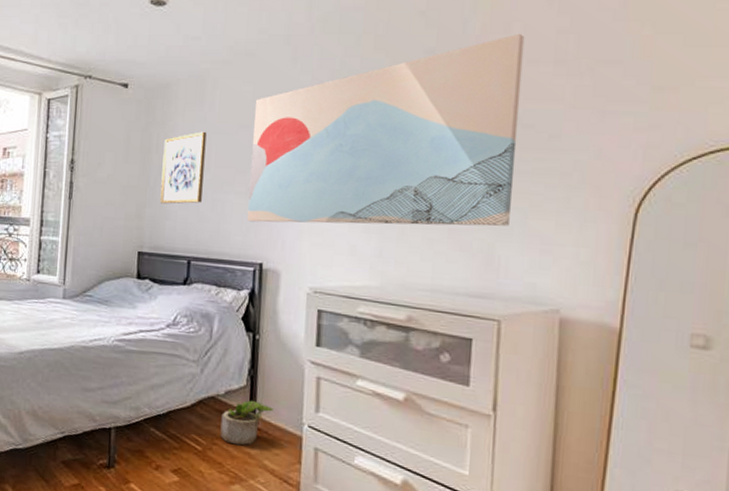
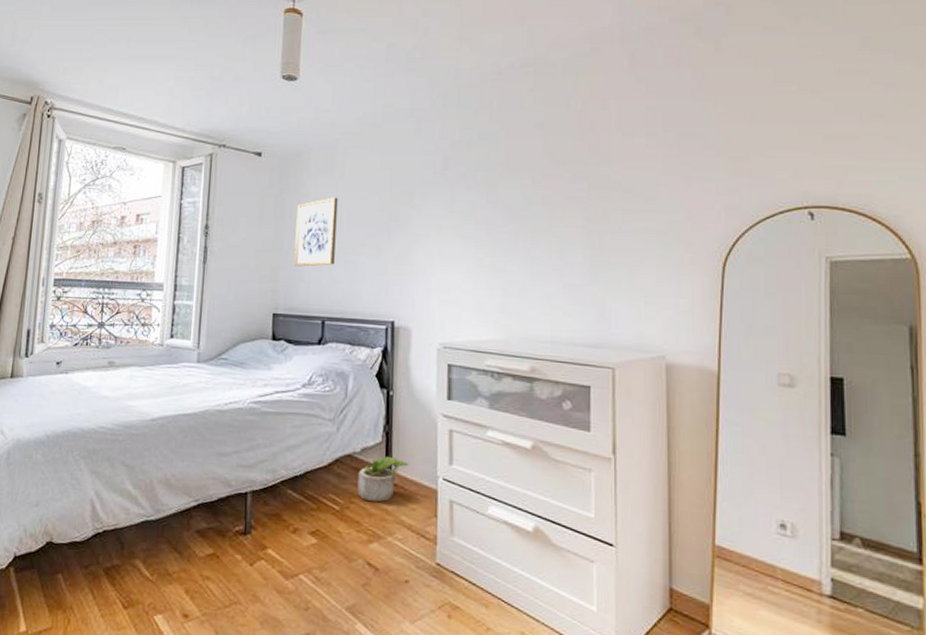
wall art: present [247,33,525,226] -> none [379,109,620,282]

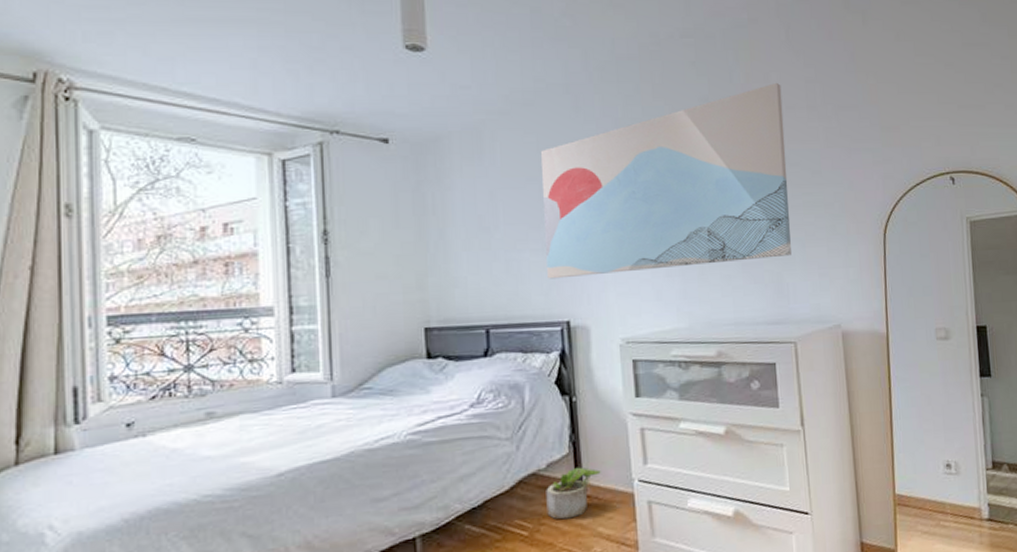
wall art: present [294,197,338,267] -> none [441,187,494,271]
wall art: none [379,109,620,282] -> present [540,82,791,279]

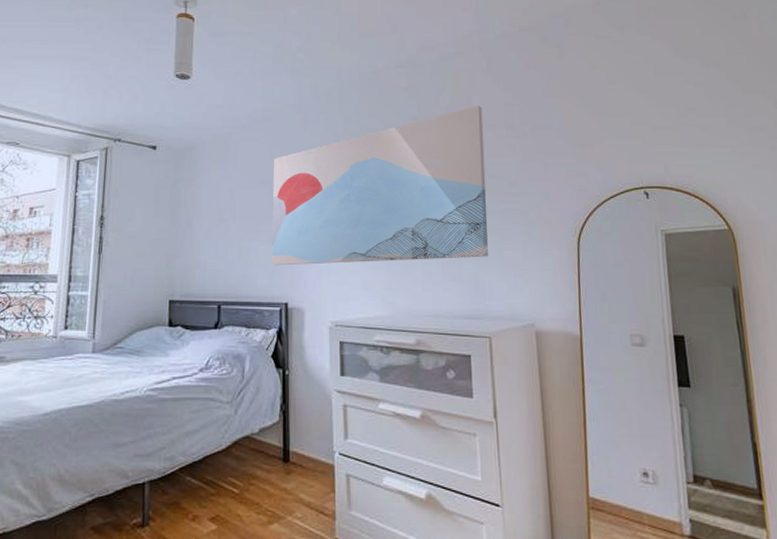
potted plant: present [546,467,601,520] -> none [256,435,306,482]

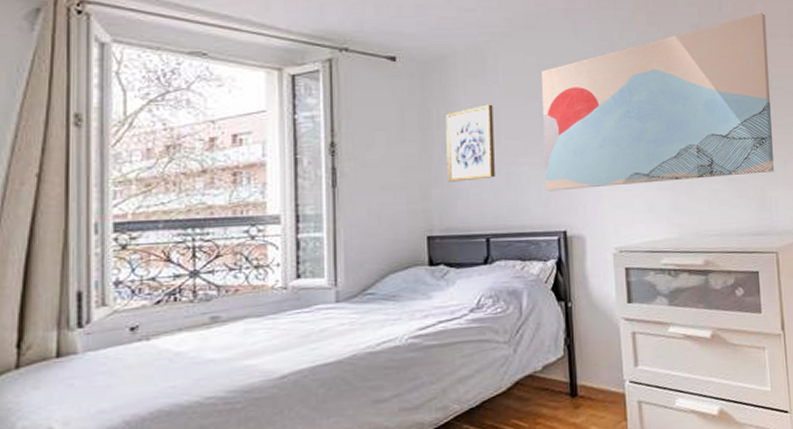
wall art: none [189,187,231,254] -> present [446,104,495,182]

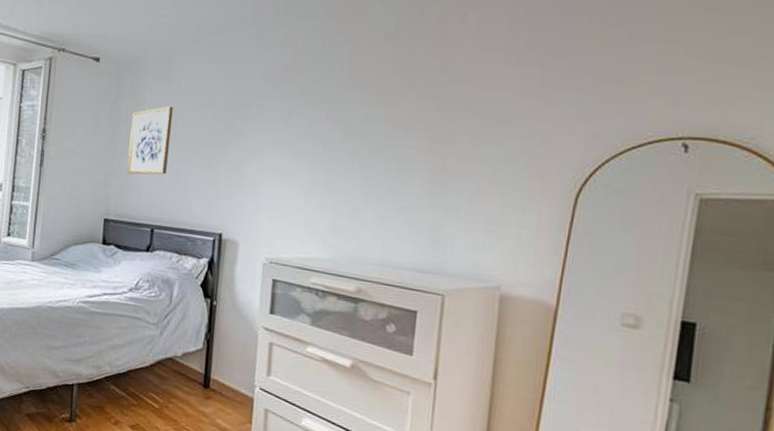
wall art: present [540,12,774,192] -> none [209,22,479,206]

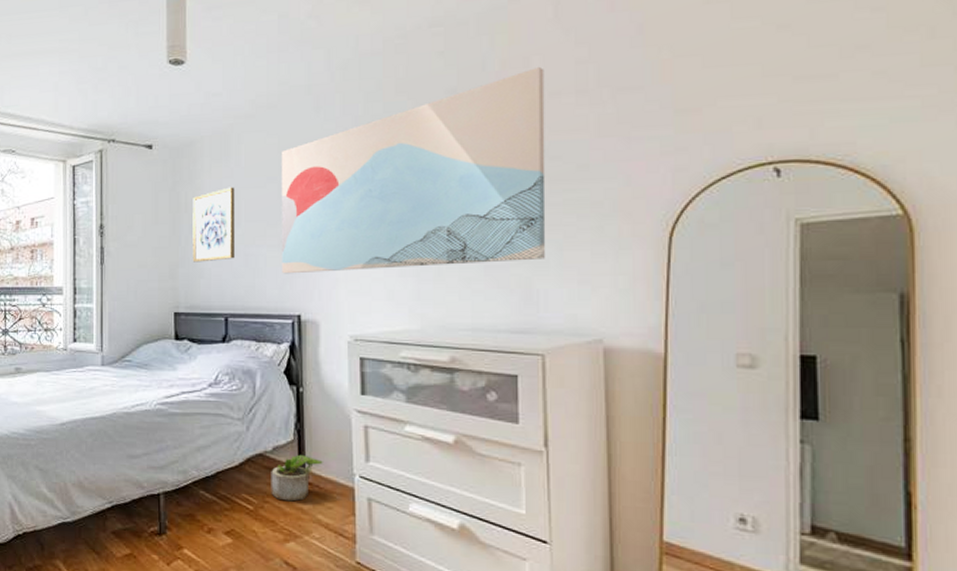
potted plant: none [176,362,227,405] -> present [271,454,323,502]
wall art: none [209,22,479,206] -> present [281,66,546,274]

